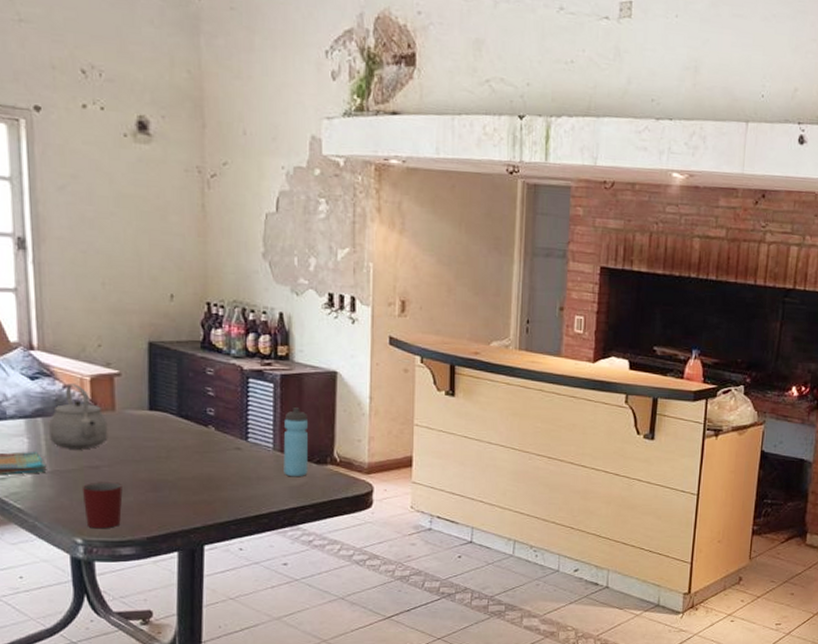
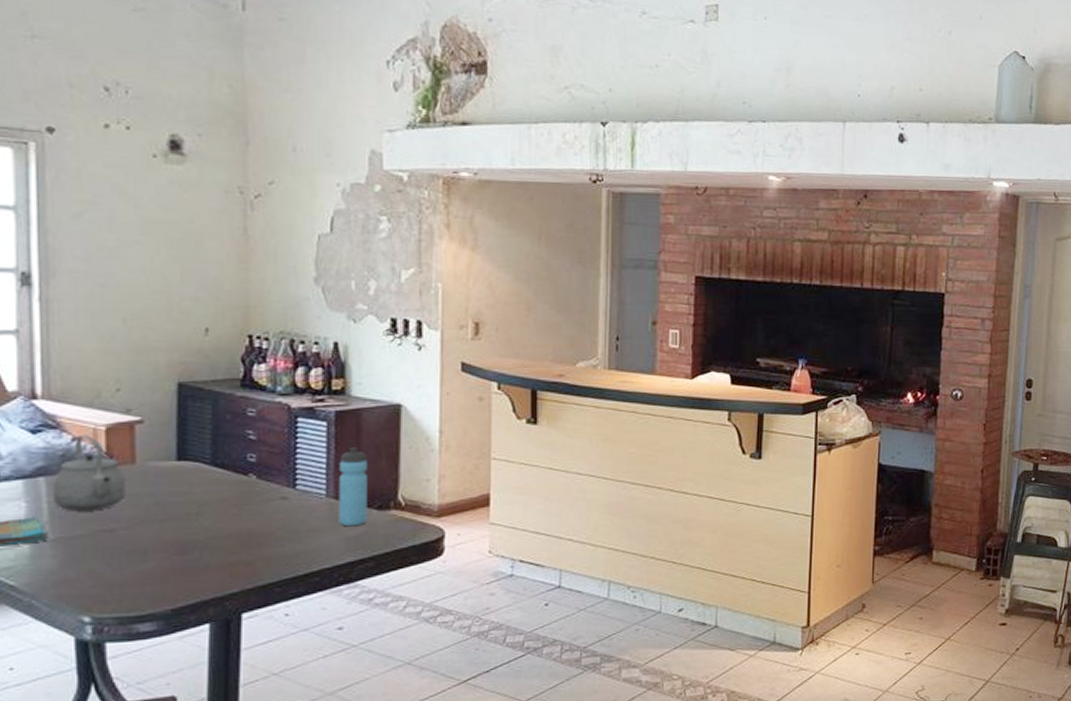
mug: present [83,482,123,529] -> none [93,547,142,604]

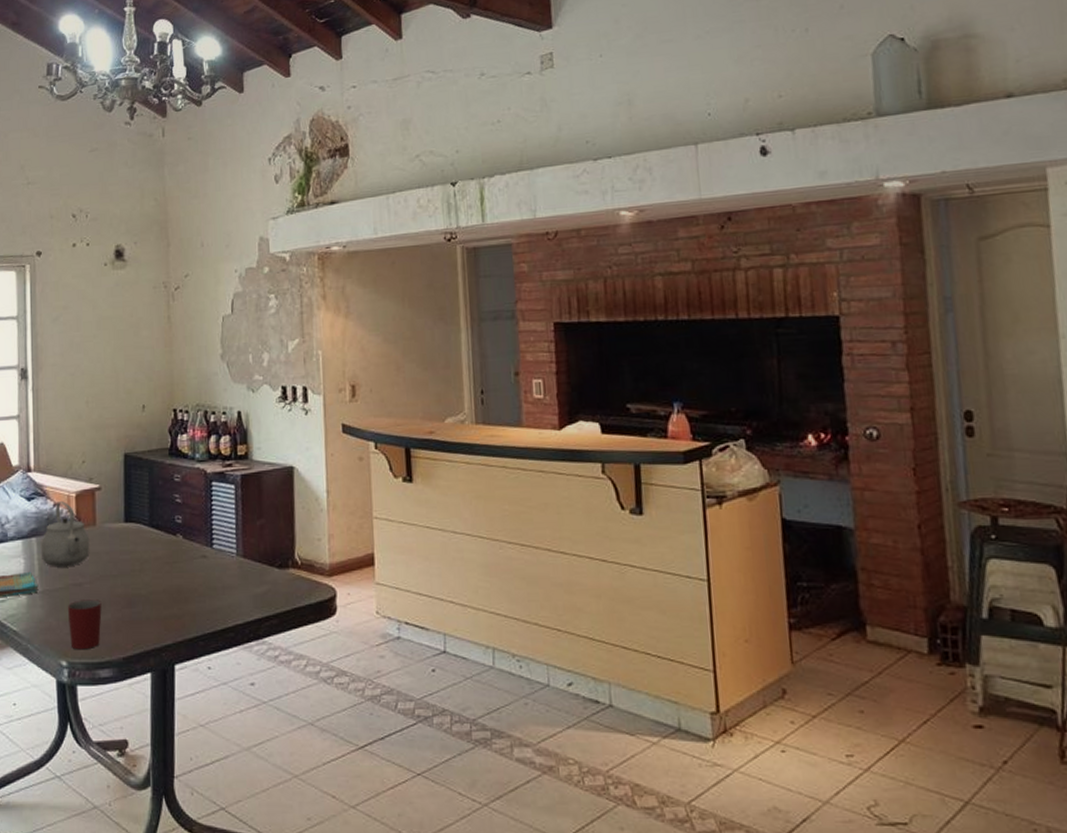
mug: none [93,547,142,604] -> present [68,599,102,650]
water bottle: present [338,447,367,527] -> none [246,508,271,585]

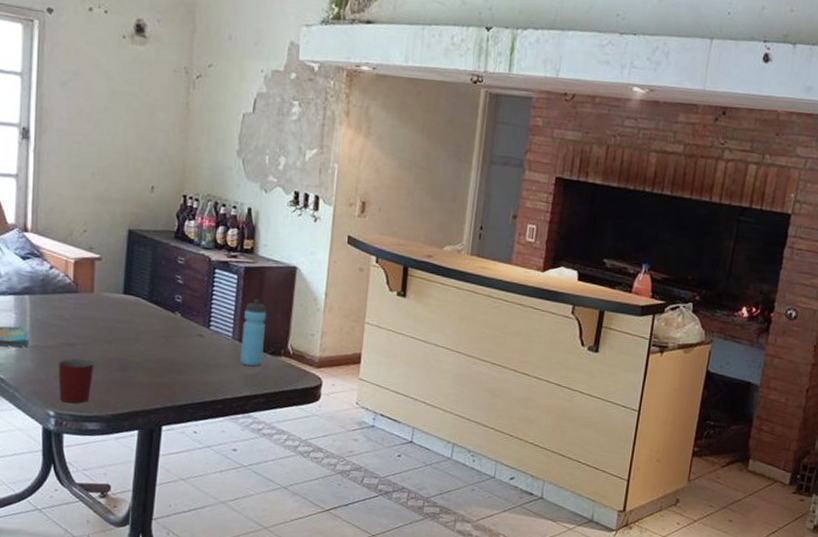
tea kettle: present [41,501,90,567] -> none [34,265,86,327]
water bottle: none [246,508,271,585] -> present [240,299,266,367]

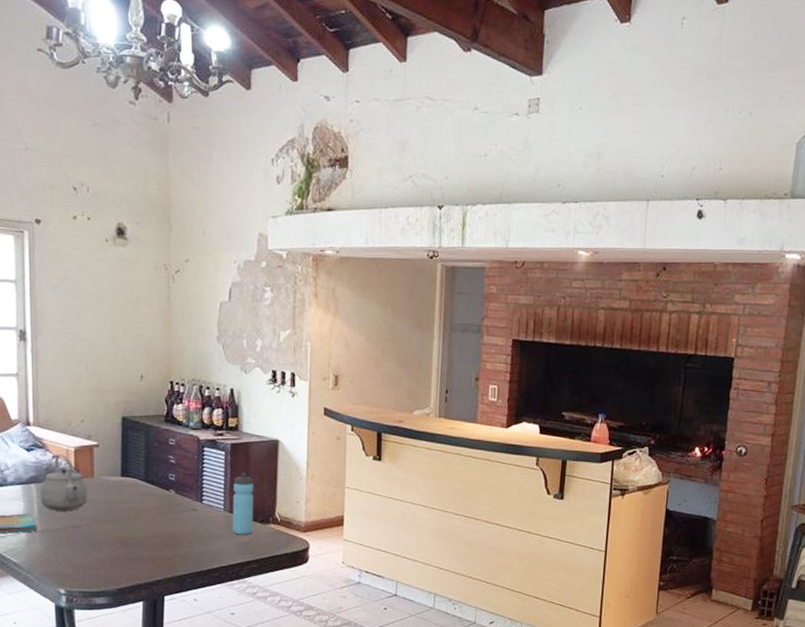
tea kettle: none [34,265,86,327] -> present [41,454,88,511]
mug: present [58,358,94,404] -> none [66,539,98,581]

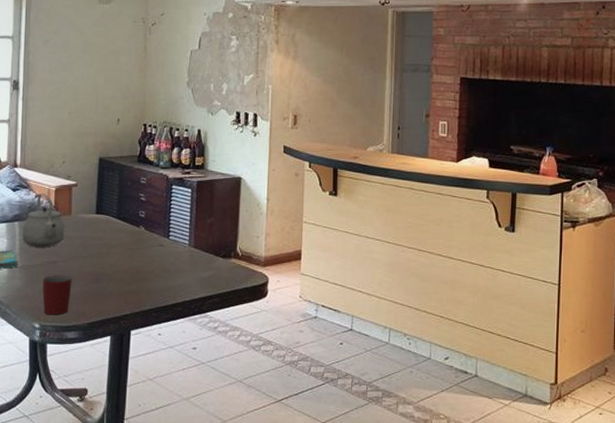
mug: none [66,539,98,581] -> present [43,275,72,315]
water bottle: present [232,473,253,535] -> none [196,209,217,270]

